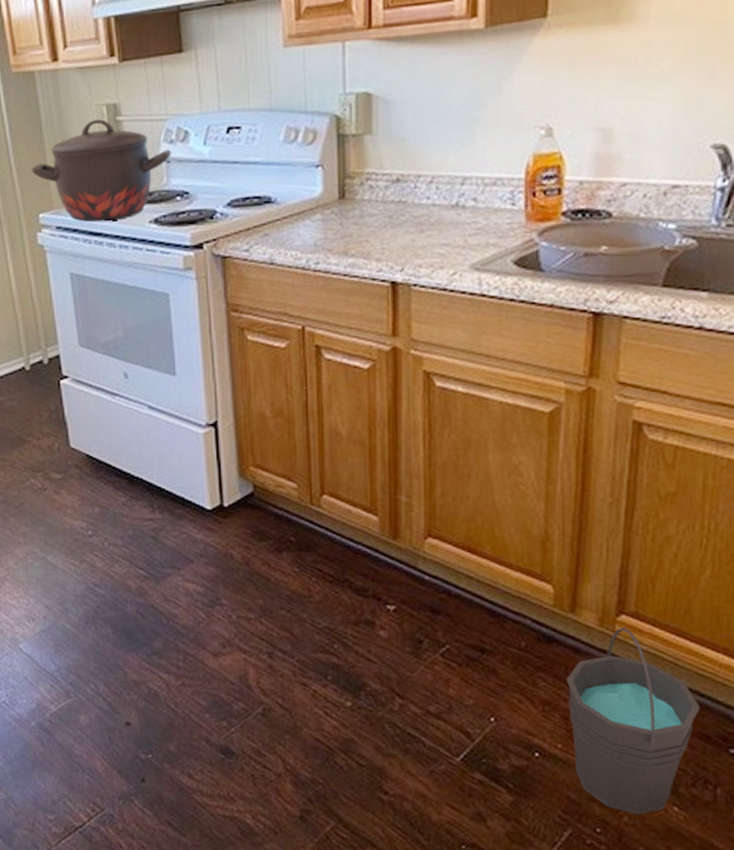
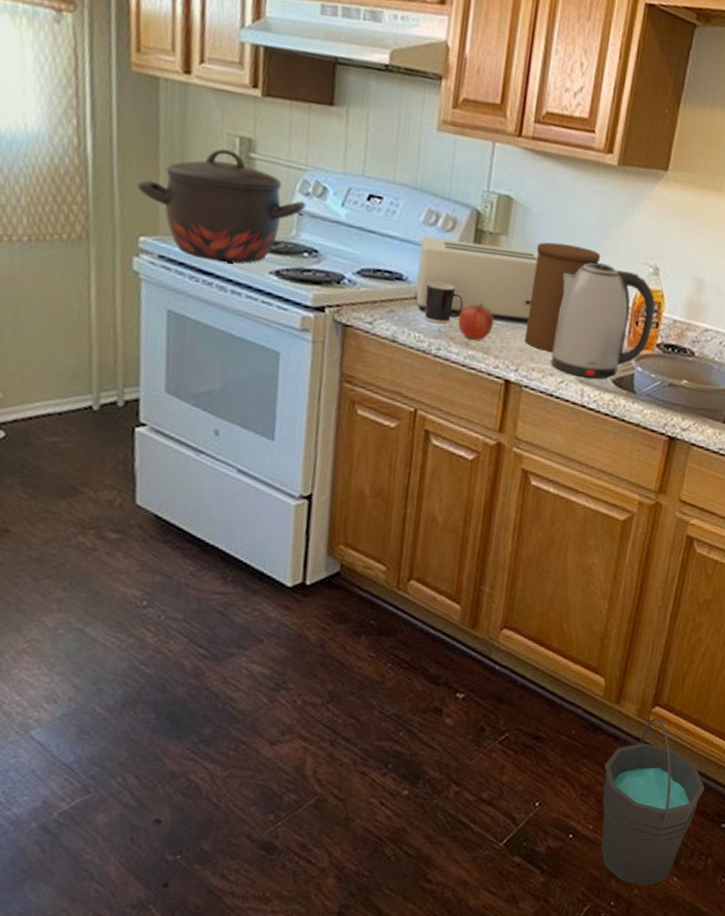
toaster: none [283,142,409,228] -> present [414,236,539,323]
mug: none [296,197,336,238] -> present [424,282,464,324]
fruit: none [332,208,371,247] -> present [458,303,494,340]
canister: none [406,126,480,244] -> present [525,242,601,352]
kettle: none [439,137,554,265] -> present [551,262,656,379]

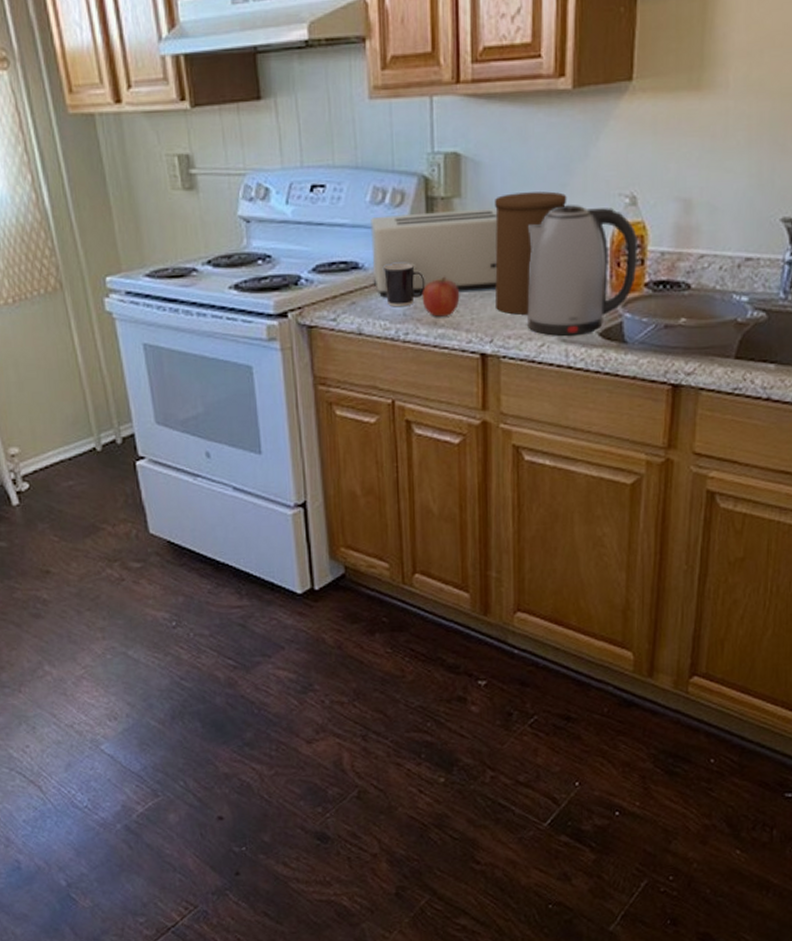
cooking pot: present [137,149,306,263] -> none [94,172,252,288]
bucket: present [600,718,705,887] -> none [644,688,760,861]

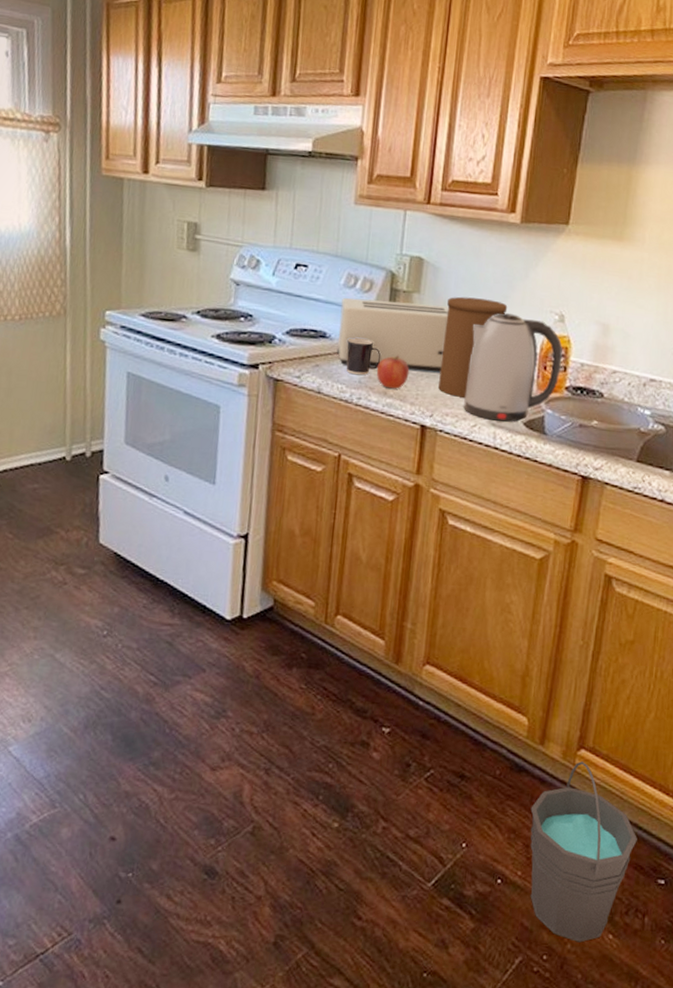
bucket: none [644,688,760,861] -> present [530,761,637,943]

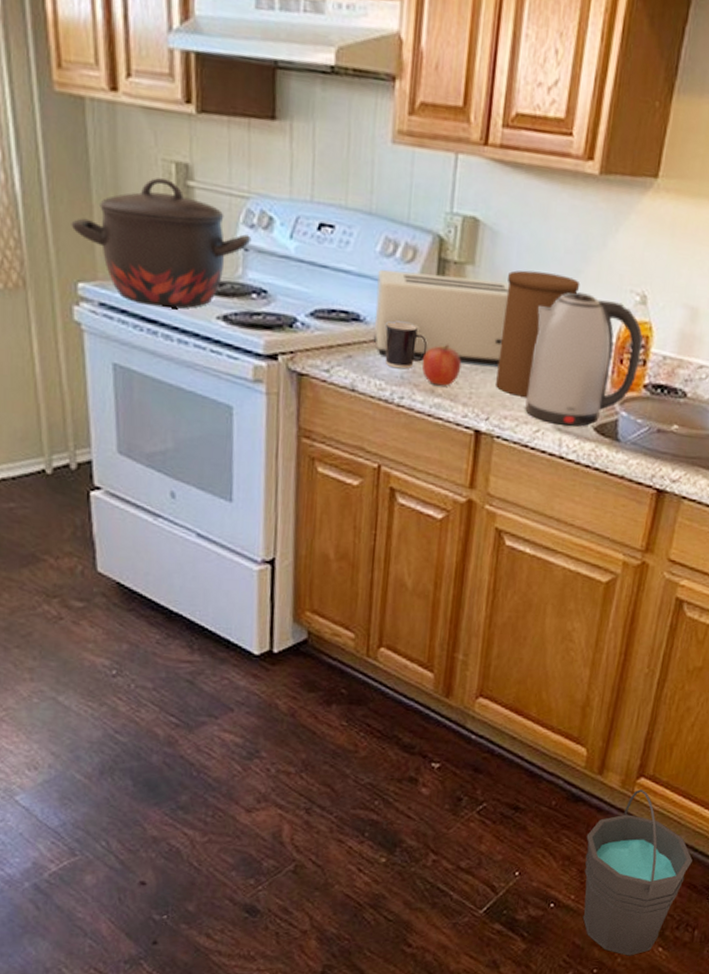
cooking pot: none [105,233,243,330] -> present [71,178,252,309]

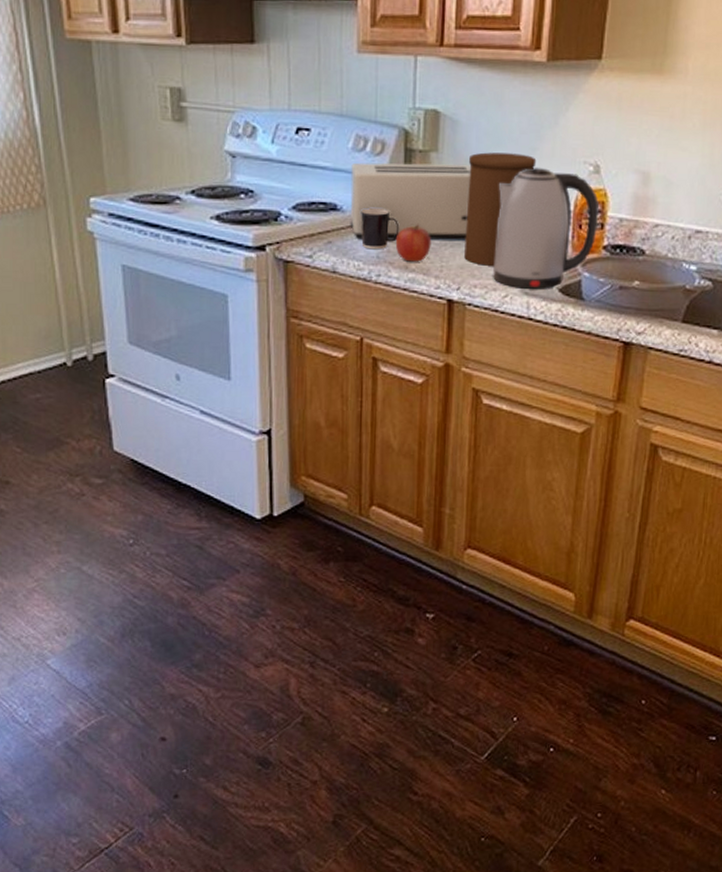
cooking pot: present [71,178,252,309] -> none [83,102,238,213]
bucket: present [582,789,693,956] -> none [580,631,688,799]

